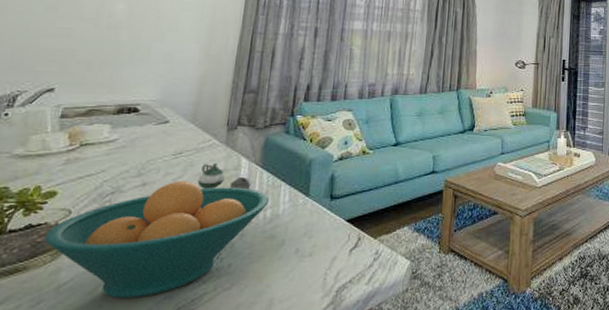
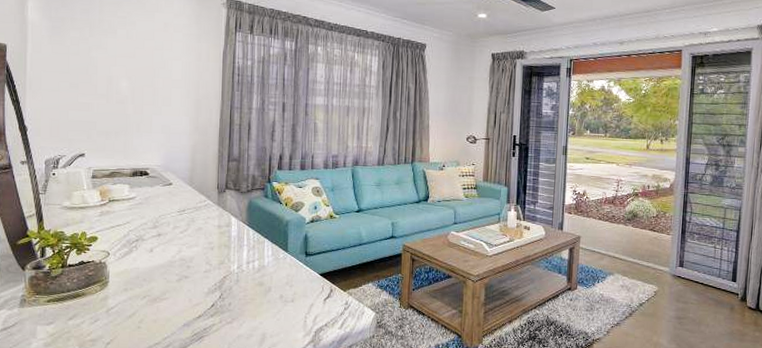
fruit bowl: present [44,181,270,298] -> none [93,233,256,323]
teapot: present [197,163,251,190] -> none [199,220,241,244]

